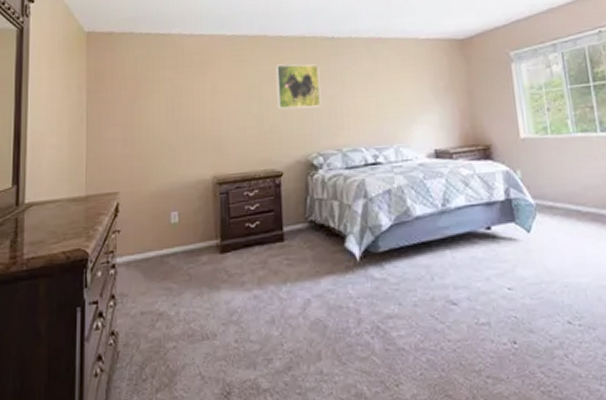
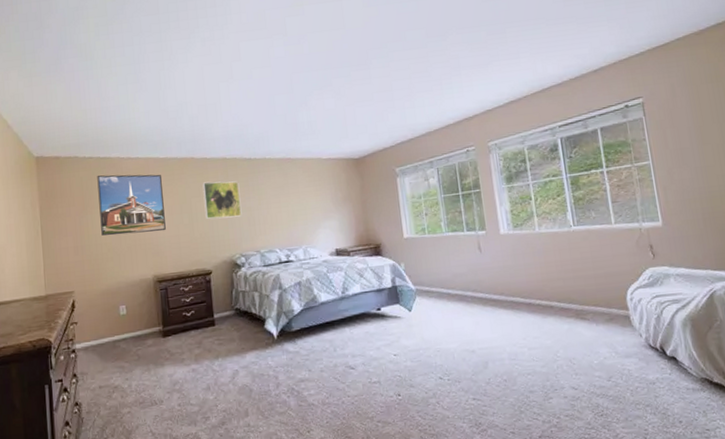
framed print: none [154,54,230,126] -> present [97,174,166,236]

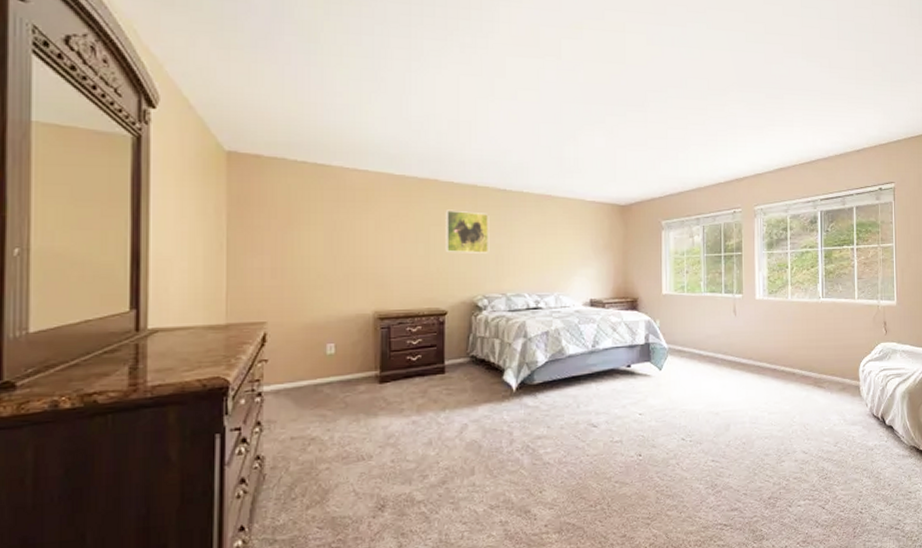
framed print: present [97,174,166,236] -> none [310,186,395,261]

